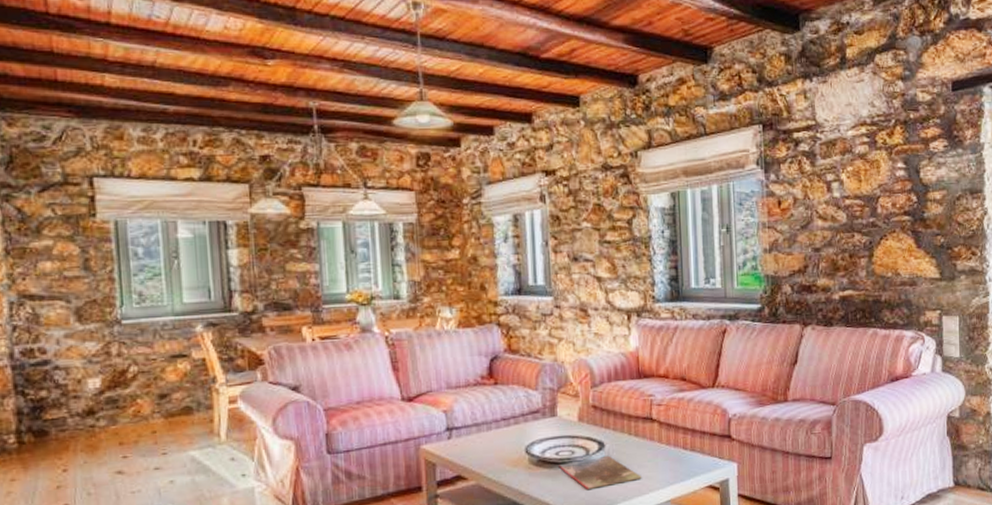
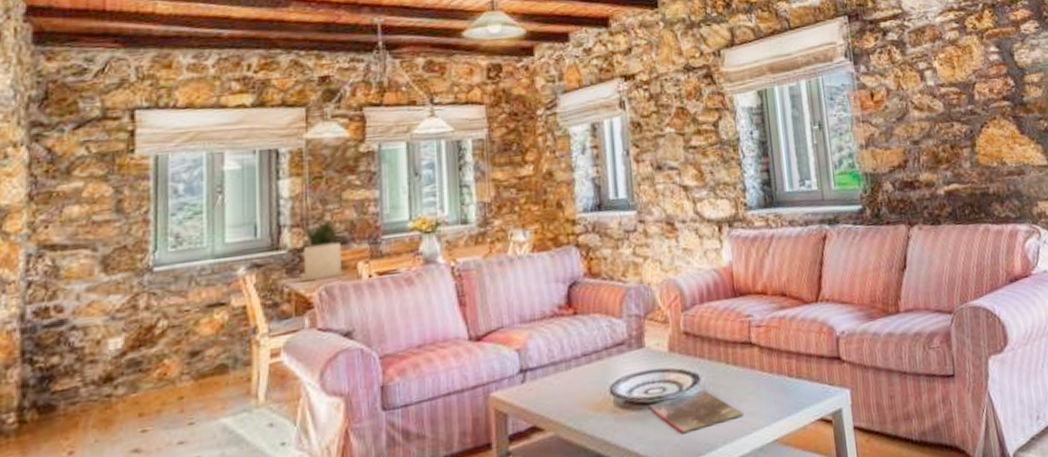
planter: none [251,287,291,341] -> present [300,218,345,282]

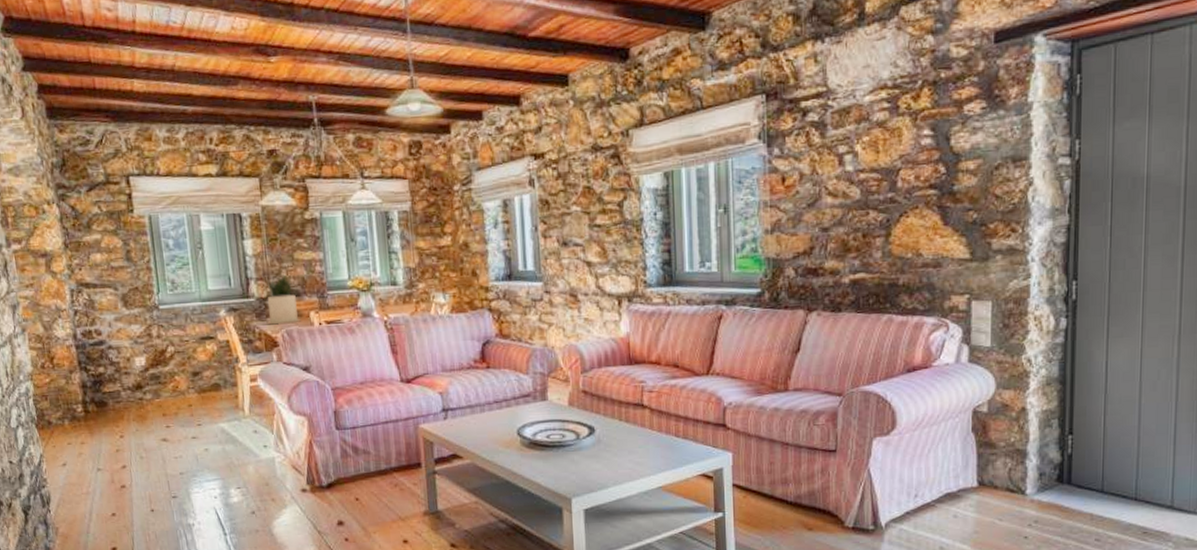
magazine: present [647,390,744,434] -> none [548,440,633,473]

